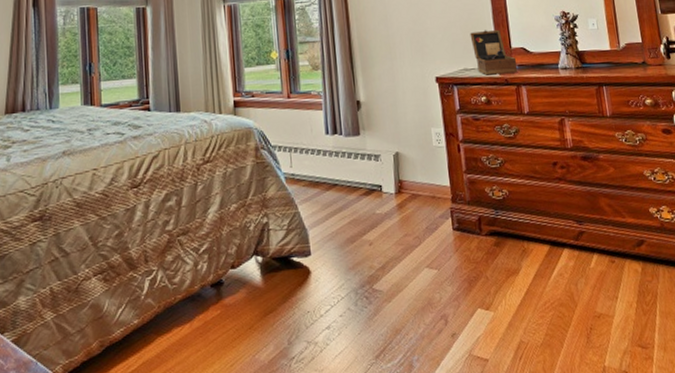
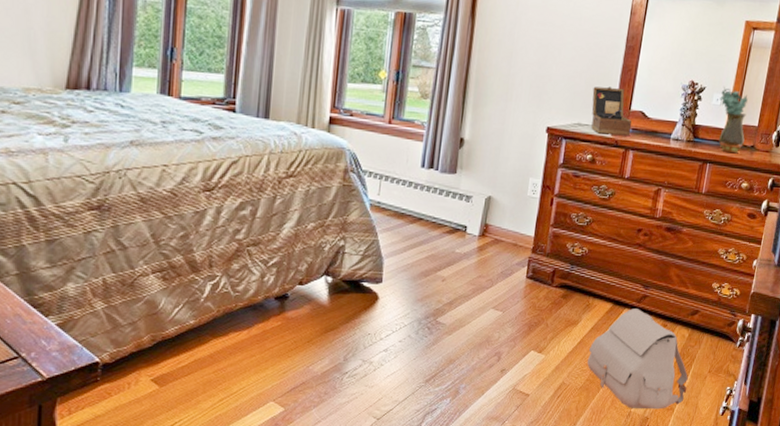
satchel: none [538,247,661,363] -> present [587,309,688,410]
vase: none [595,11,634,73] -> present [718,87,748,154]

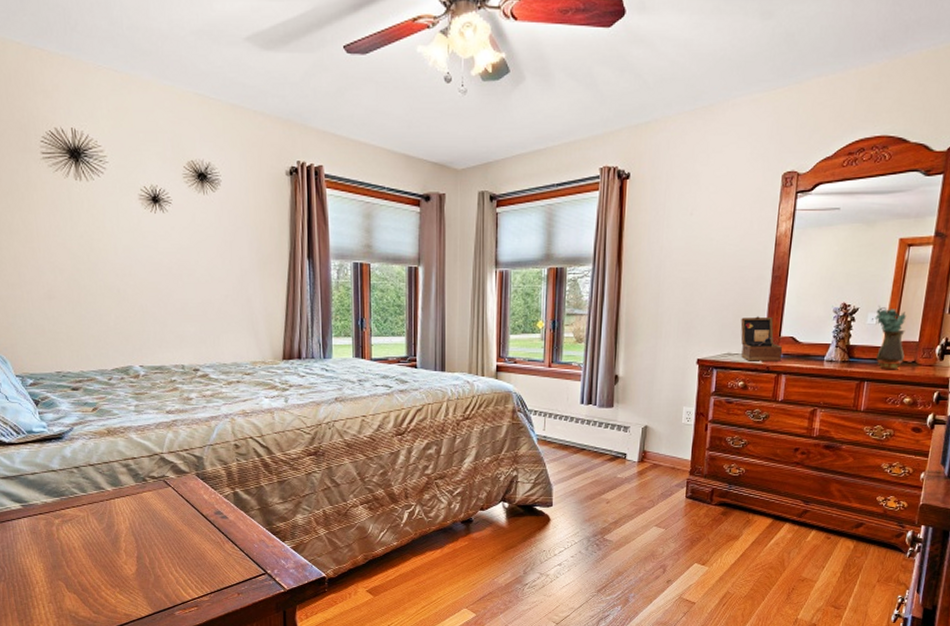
satchel: present [587,309,688,410] -> none [751,523,856,617]

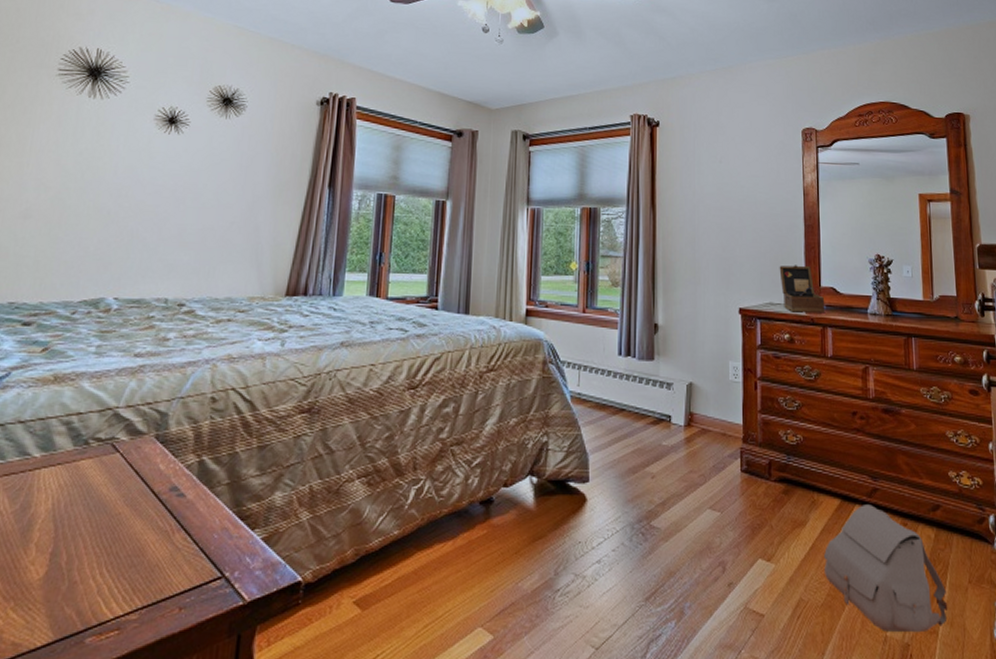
satchel: none [751,523,856,617] -> present [823,505,948,633]
vase: present [875,306,906,370] -> none [910,259,946,326]

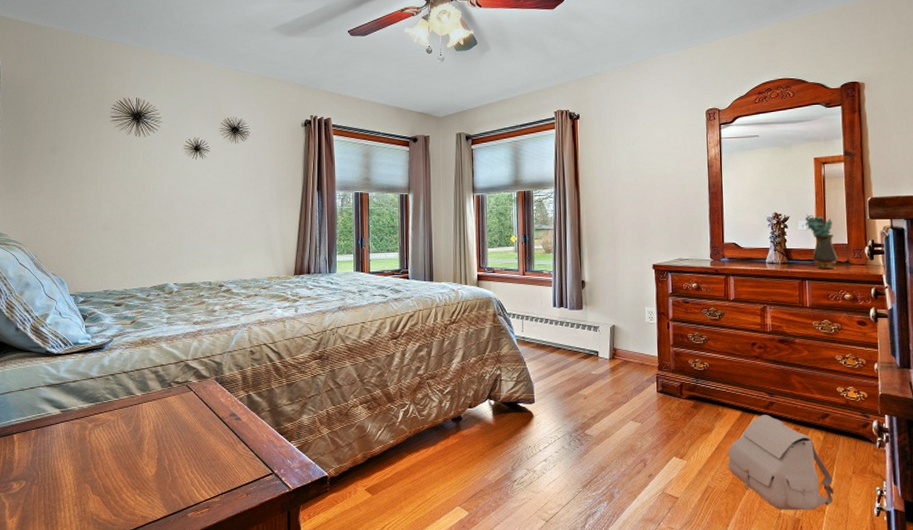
wooden box: present [779,265,826,313] -> none [687,226,728,265]
vase: none [910,259,946,326] -> present [805,214,838,270]

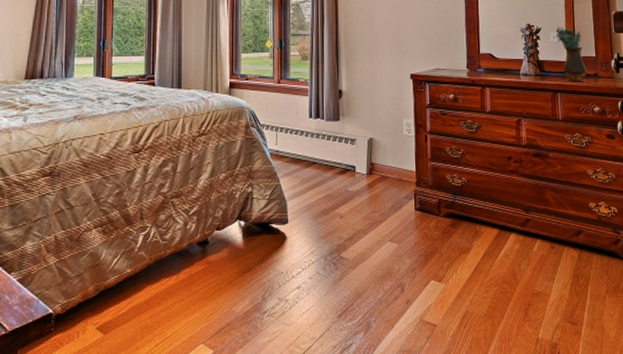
satchel: present [727,415,834,511] -> none [485,233,589,335]

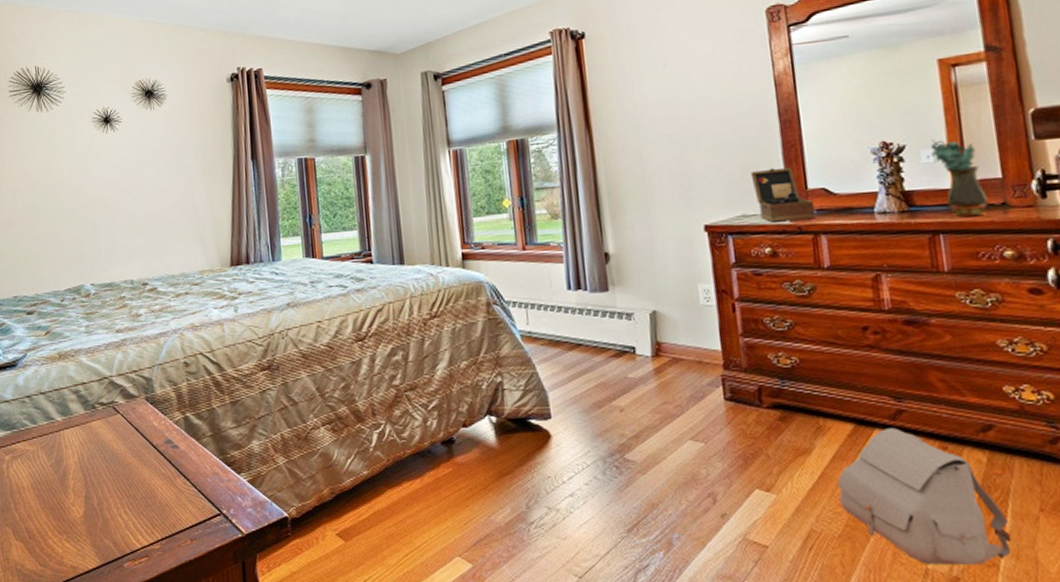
wooden box: none [444,35,484,76] -> present [750,167,817,223]
satchel: none [485,233,589,335] -> present [836,428,1012,566]

